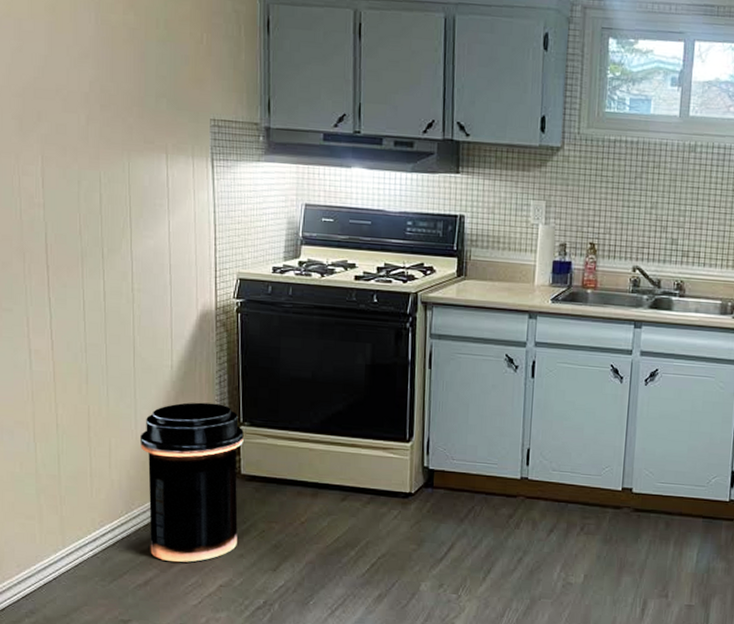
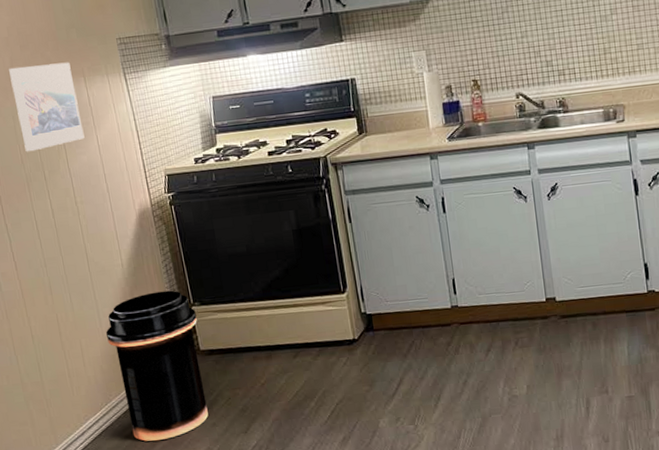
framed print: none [83,127,155,224] -> present [9,62,85,152]

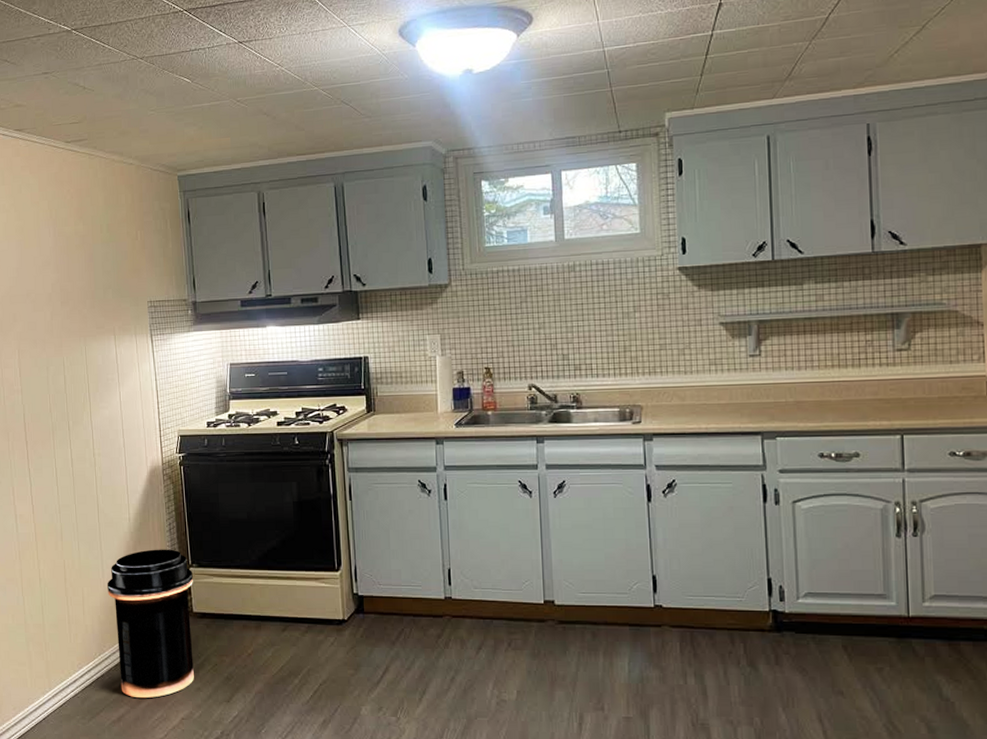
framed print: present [9,62,85,152] -> none [49,320,109,402]

